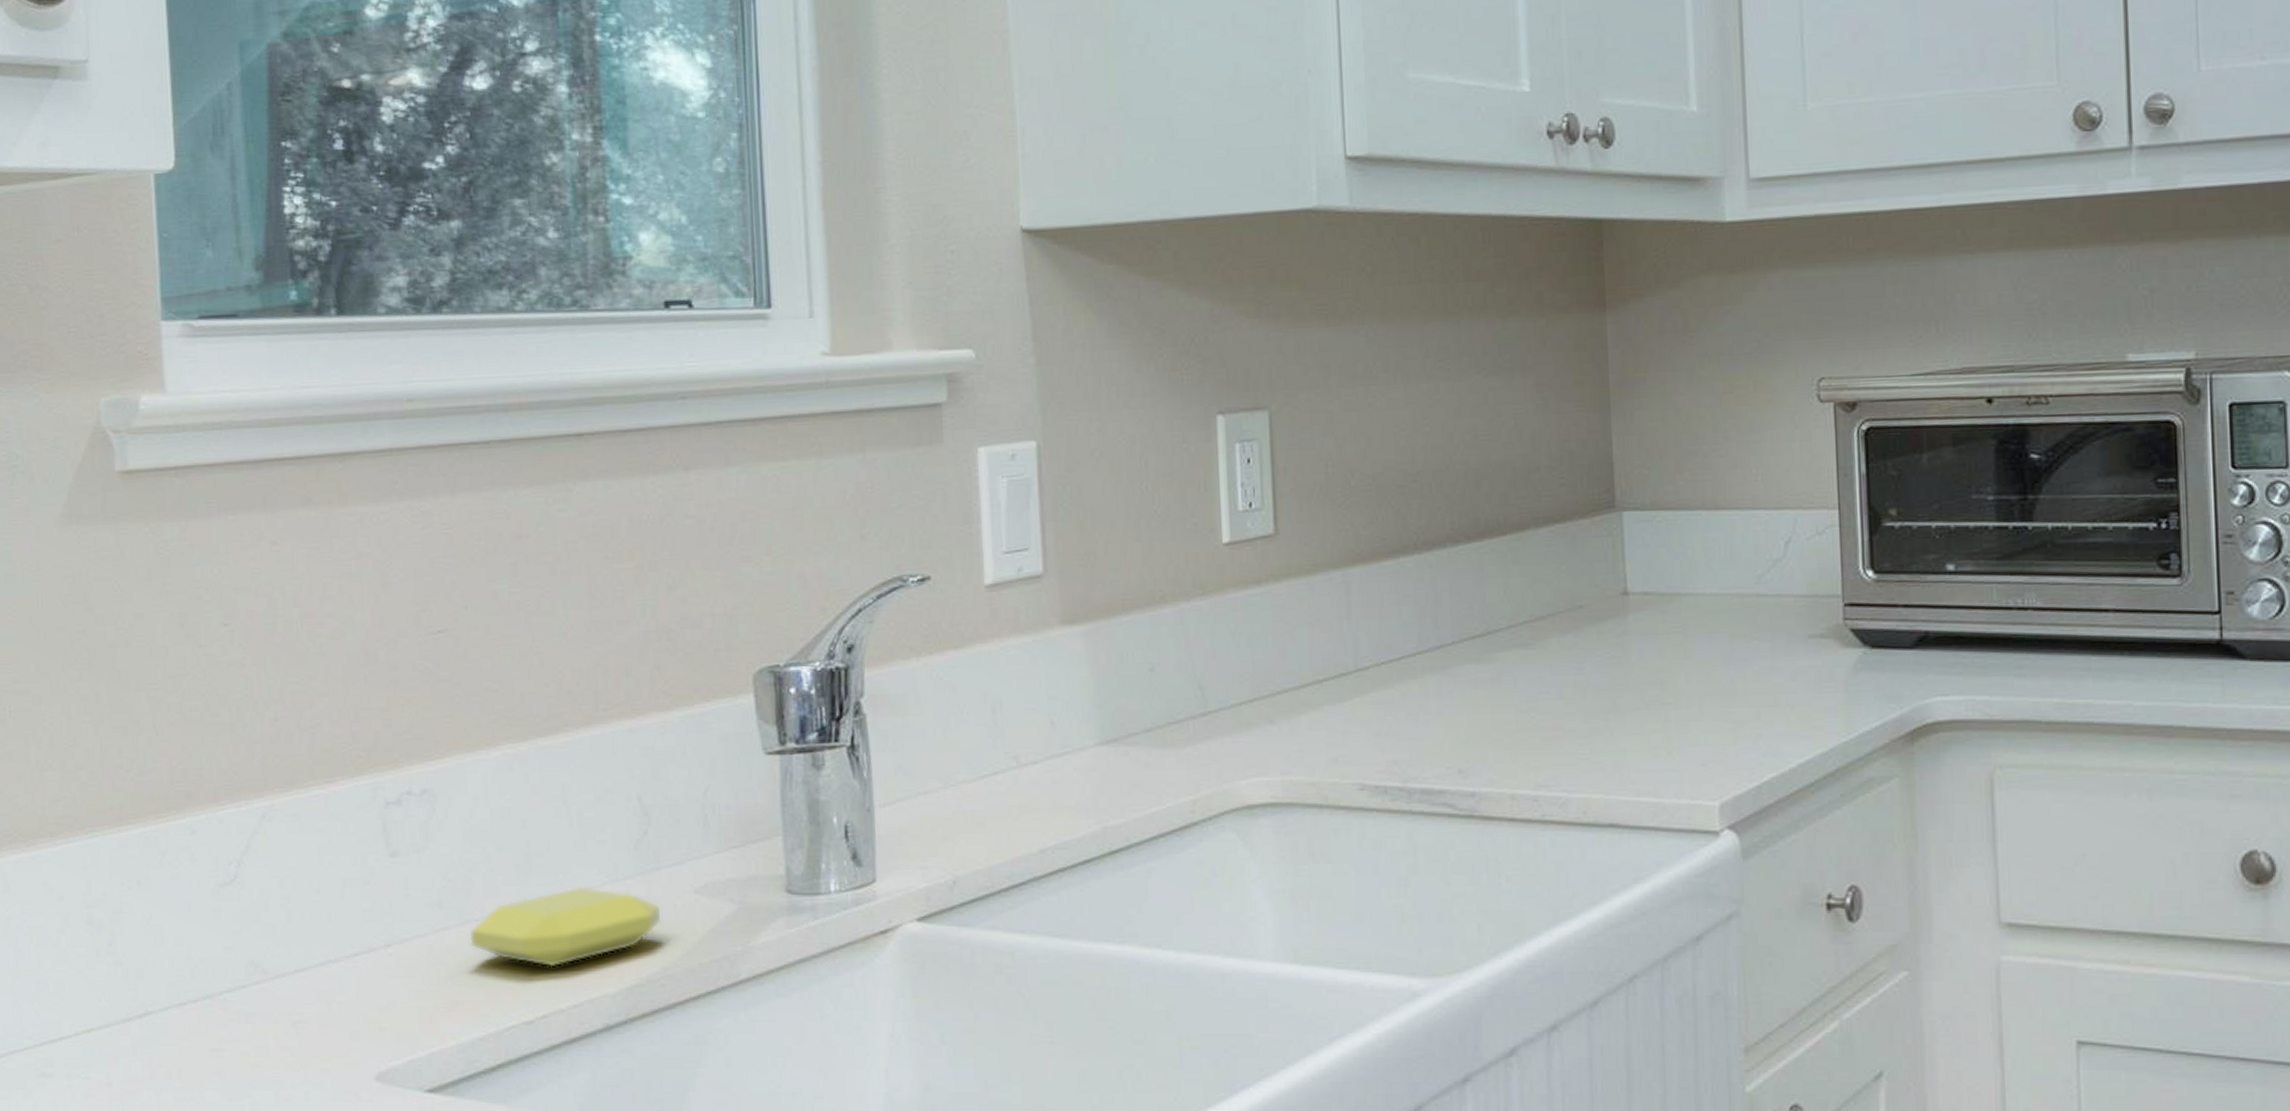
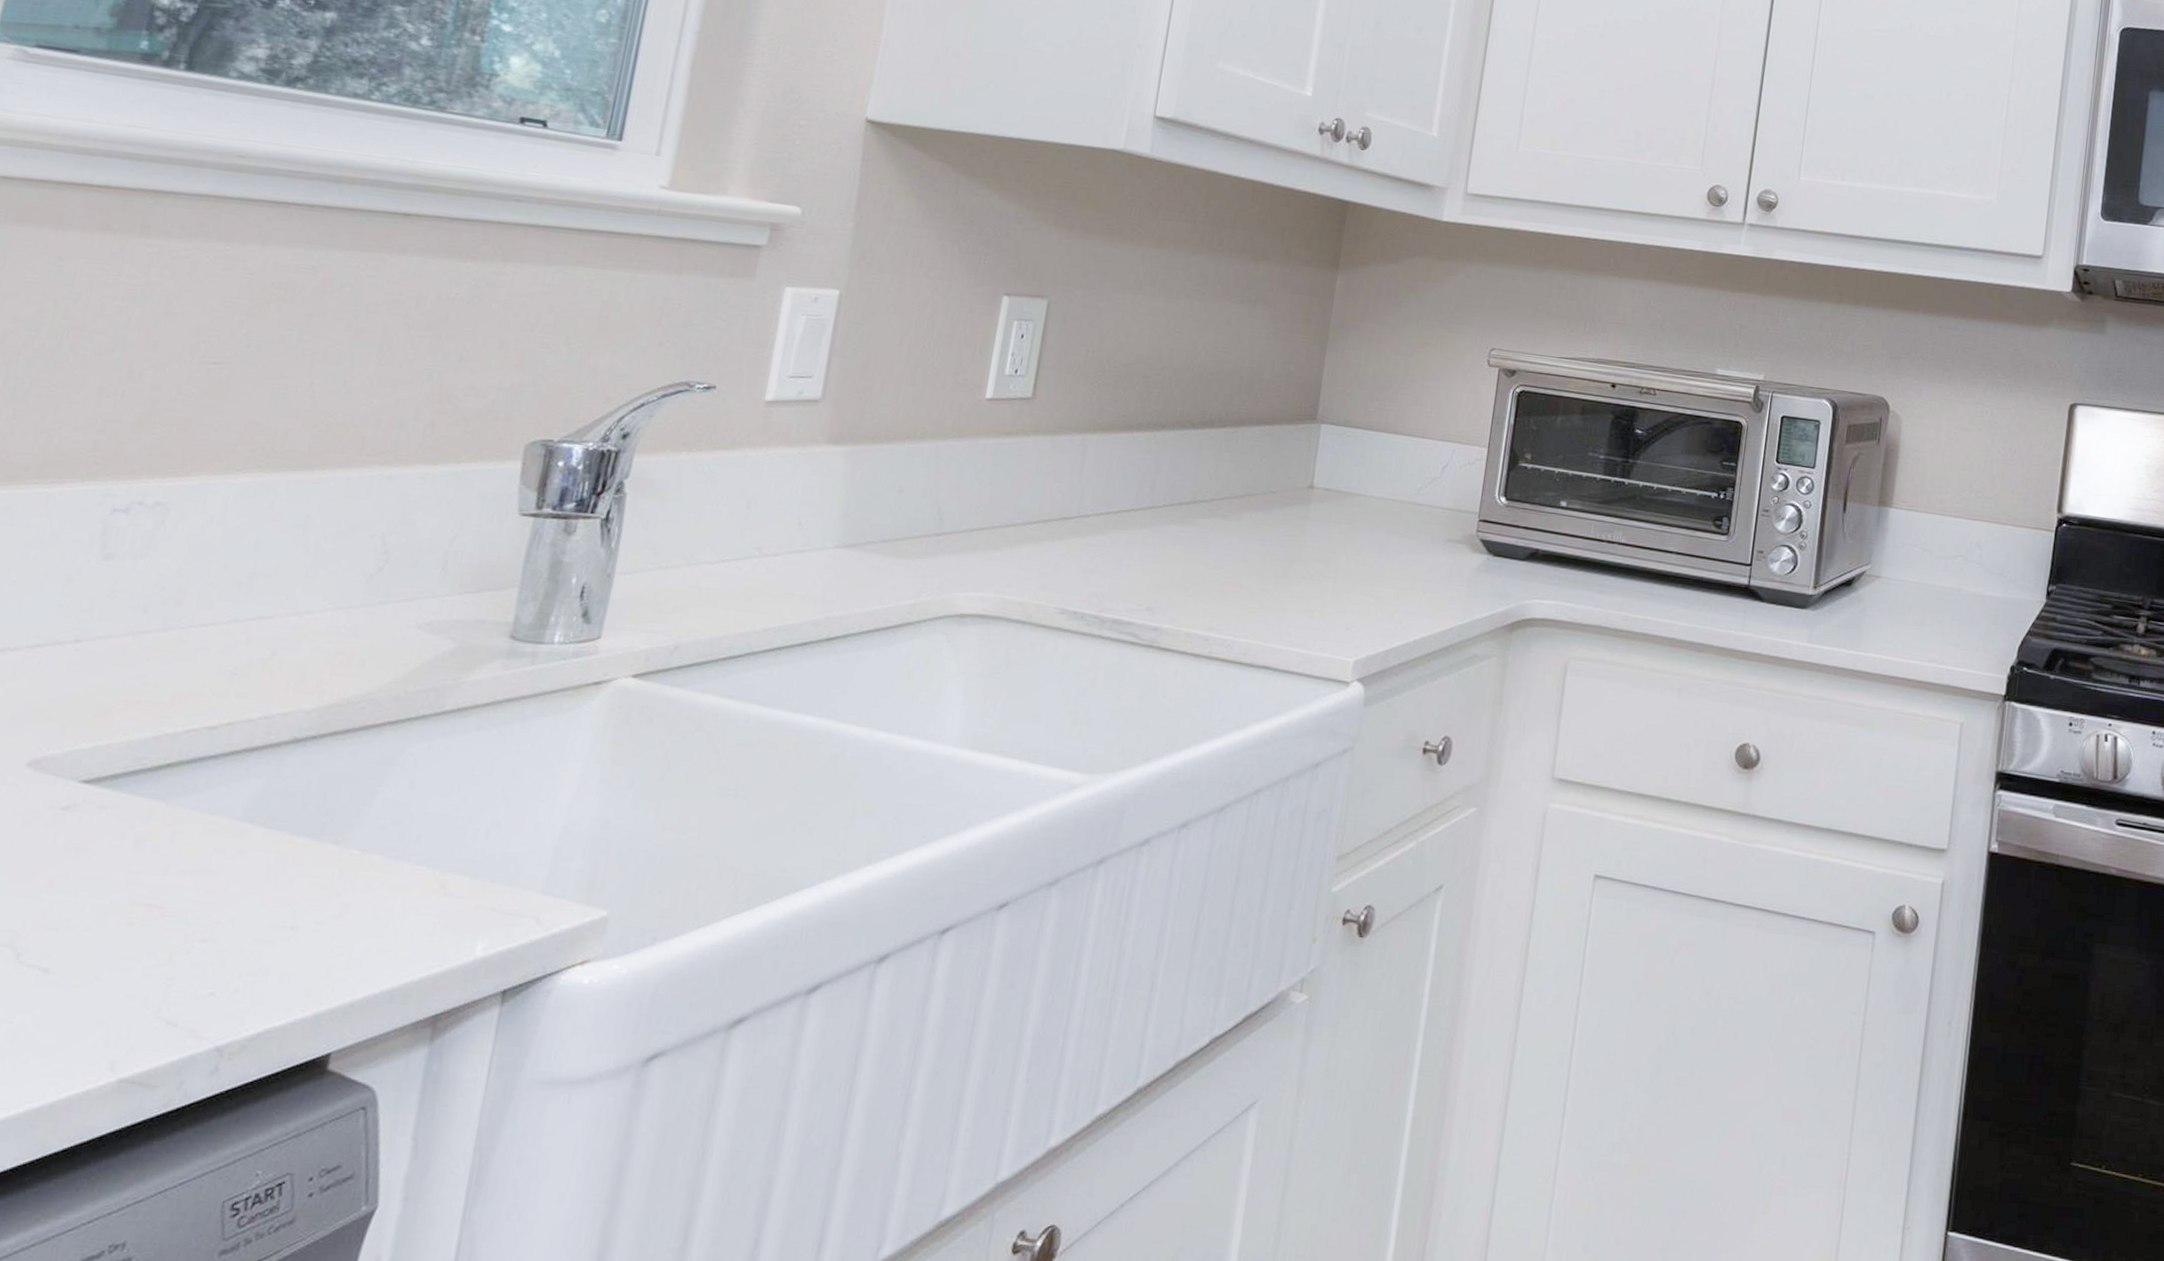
soap bar: present [469,886,663,968] -> none [168,608,380,680]

